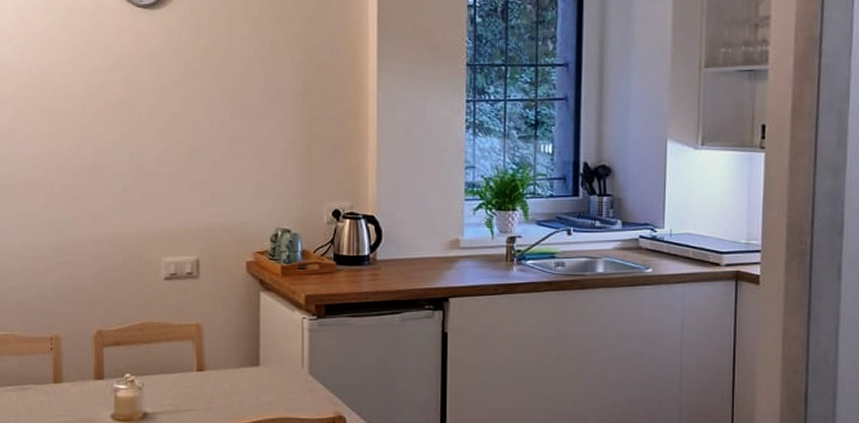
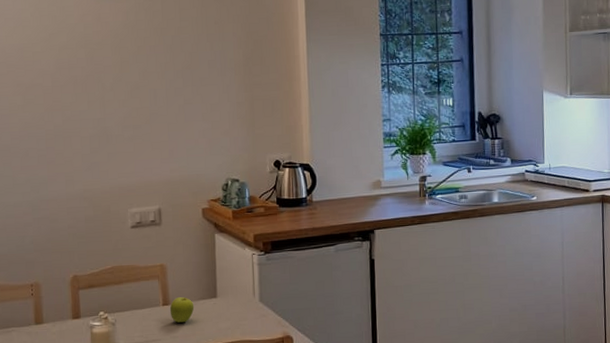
fruit: none [204,363,233,392] -> present [169,297,195,323]

